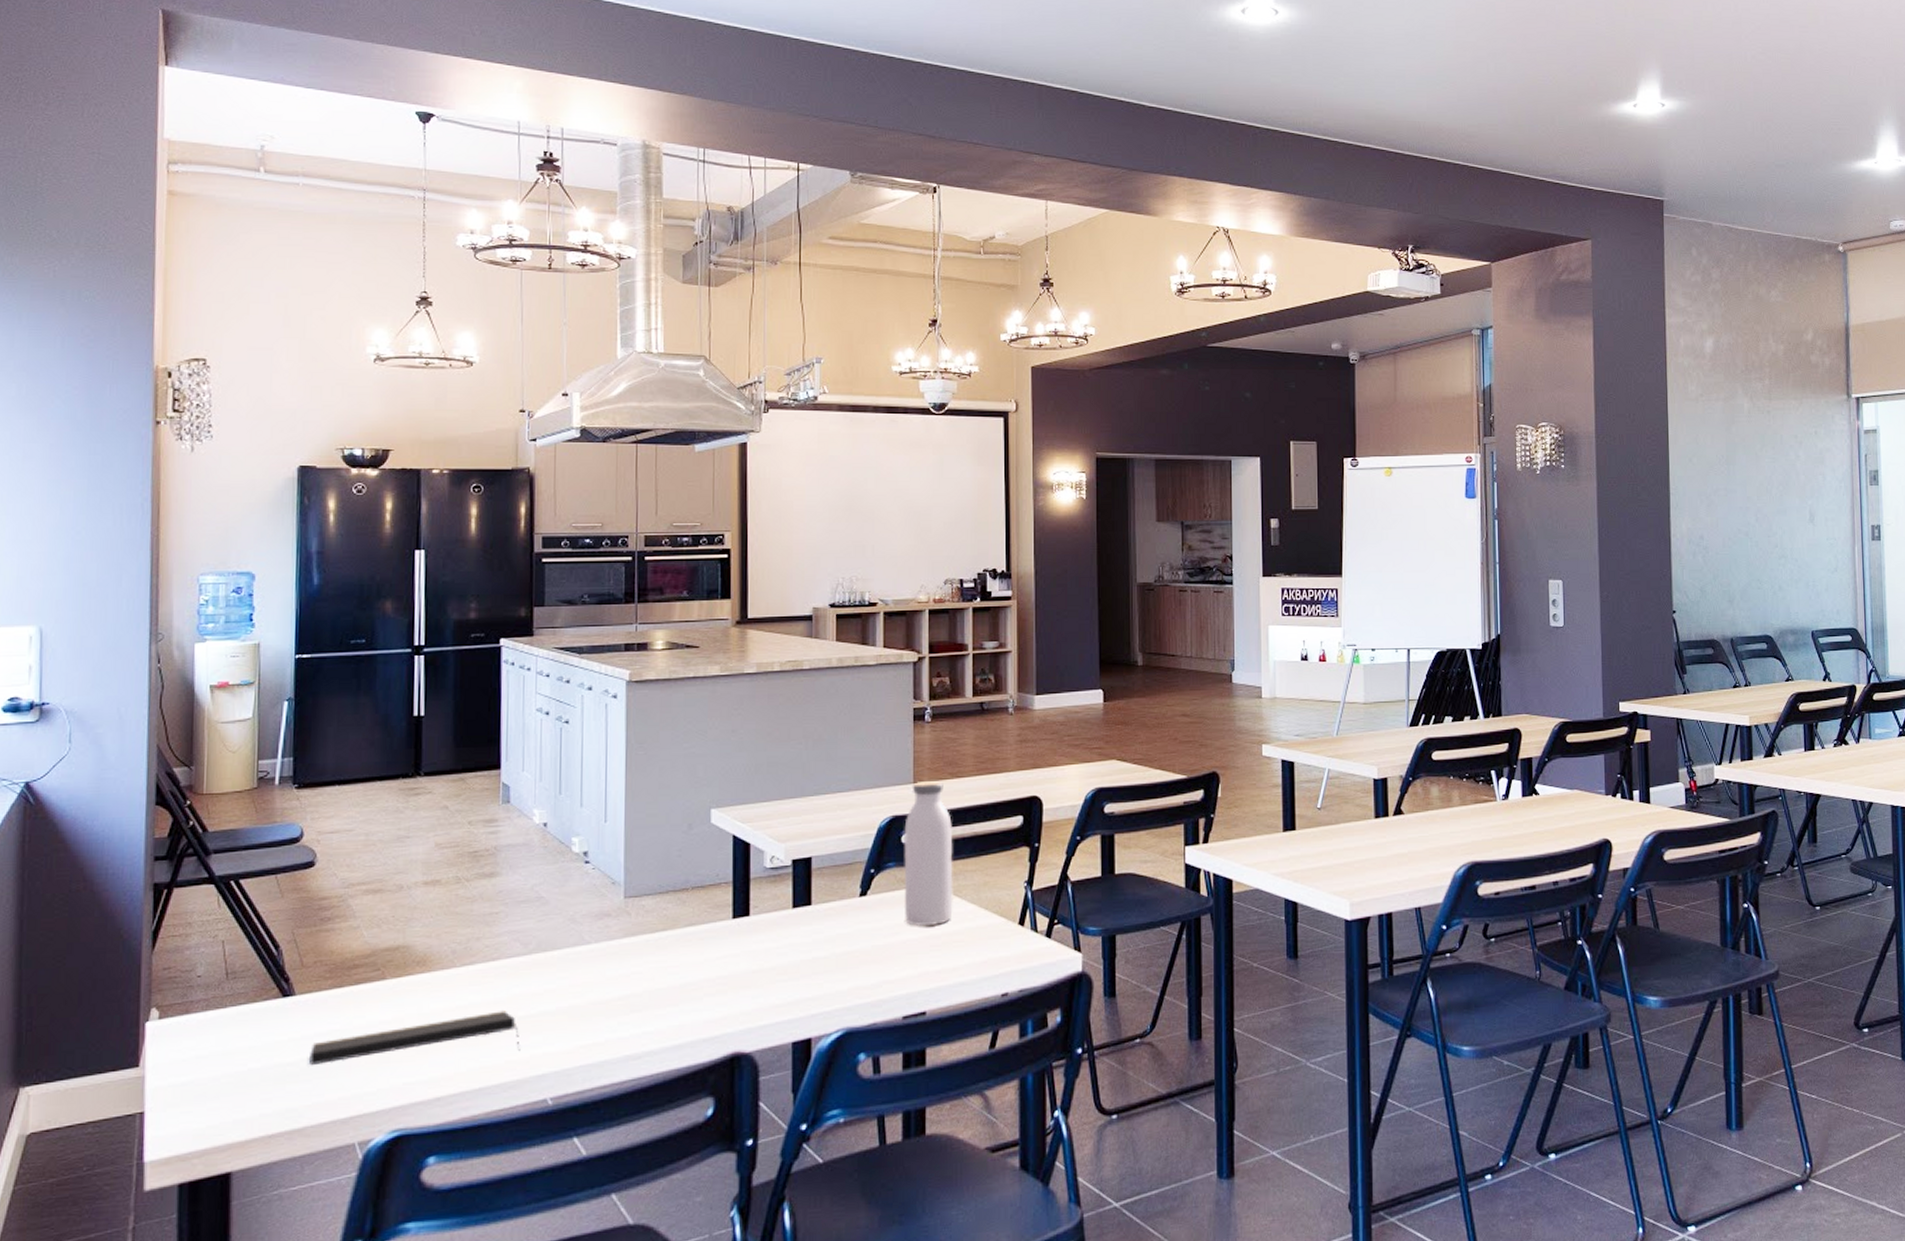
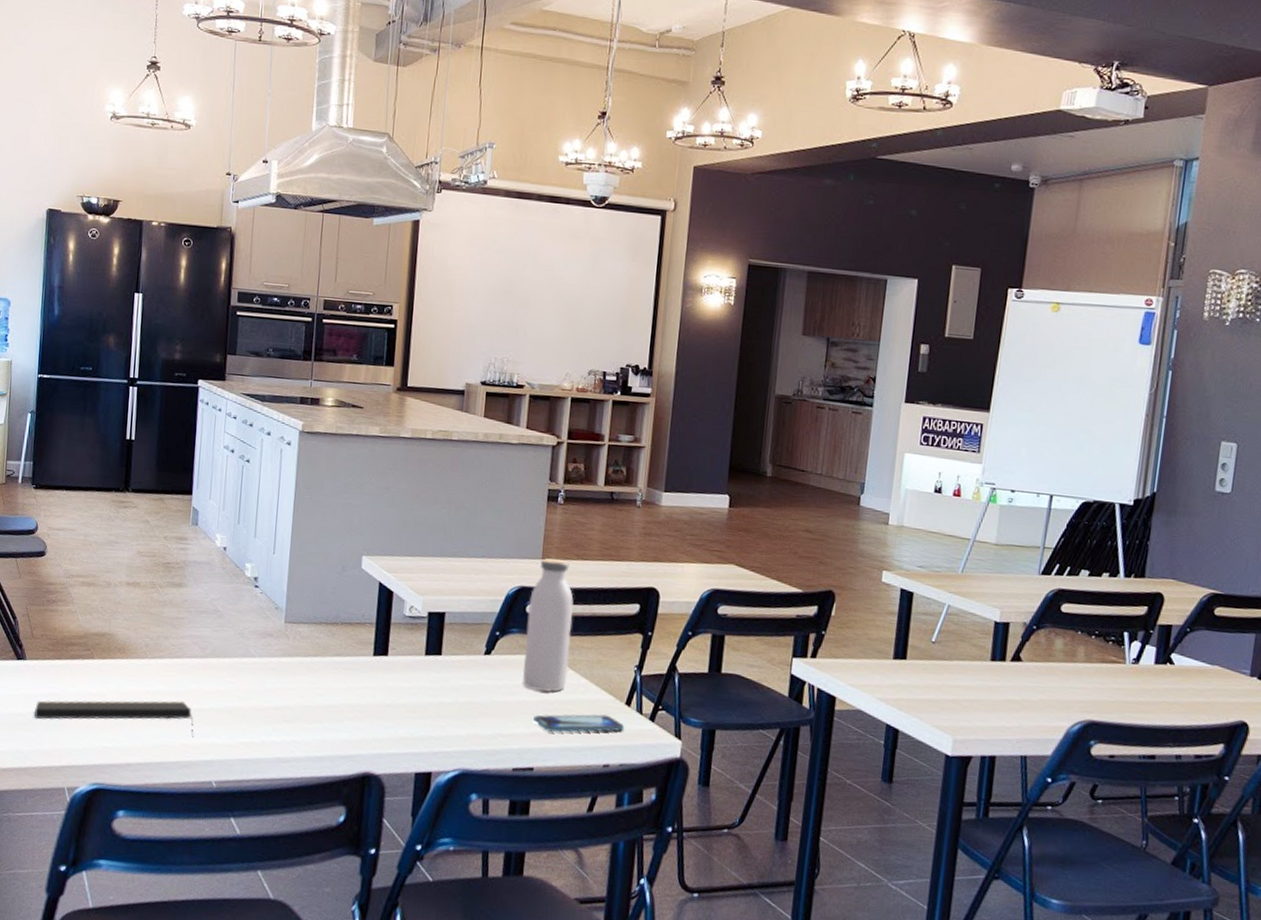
smartphone: none [921,939,1021,968] -> present [533,714,625,733]

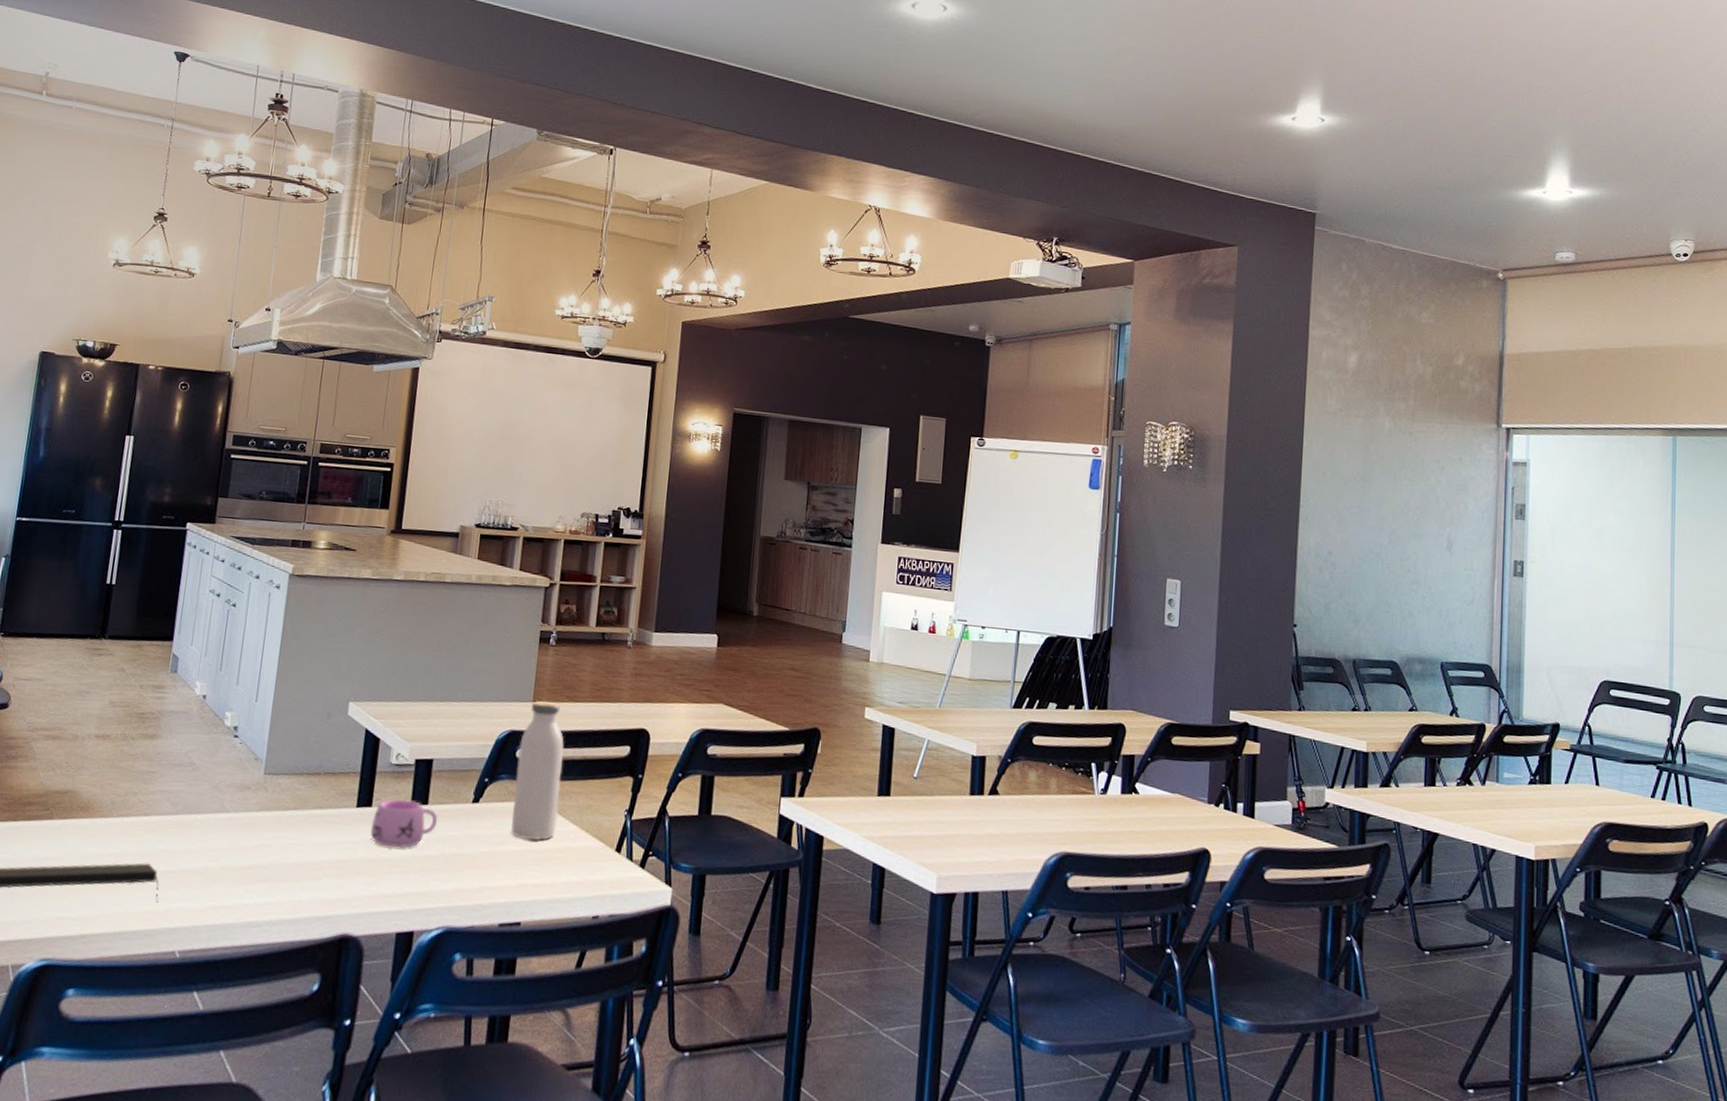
mug: none [387,649,452,695] -> present [370,799,438,848]
smartphone: present [533,714,625,733] -> none [521,862,615,884]

